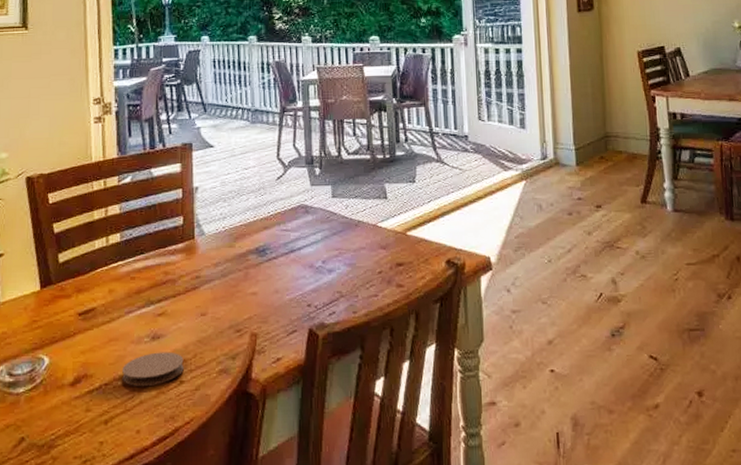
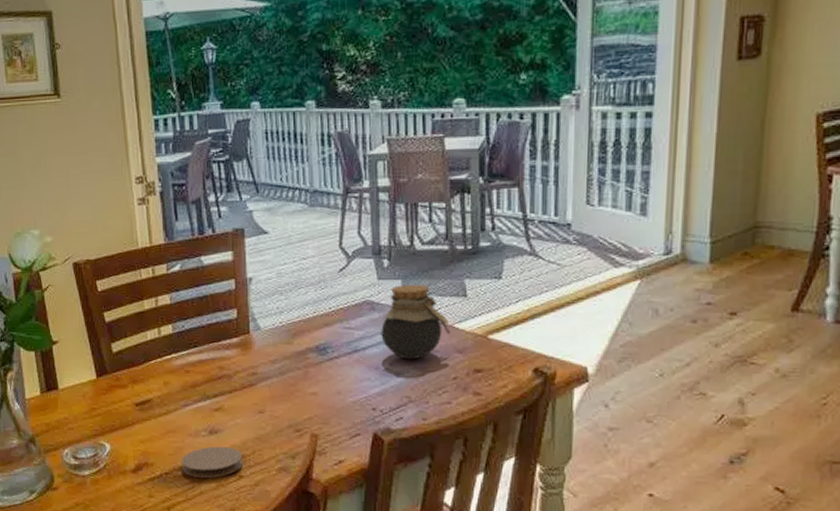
jar: none [314,190,375,257] -> present [381,285,451,360]

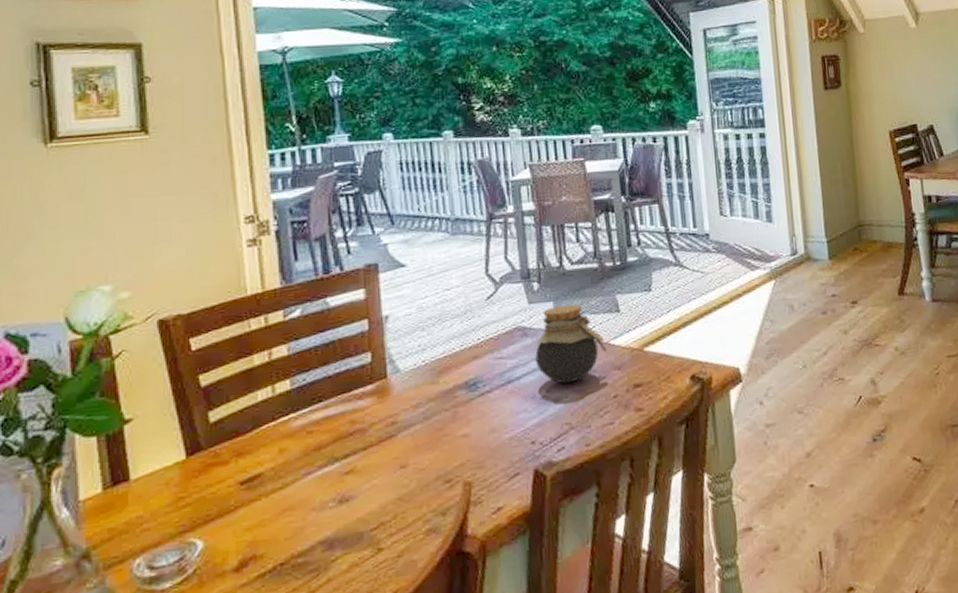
coaster: present [181,446,243,478] -> none [302,515,382,562]

